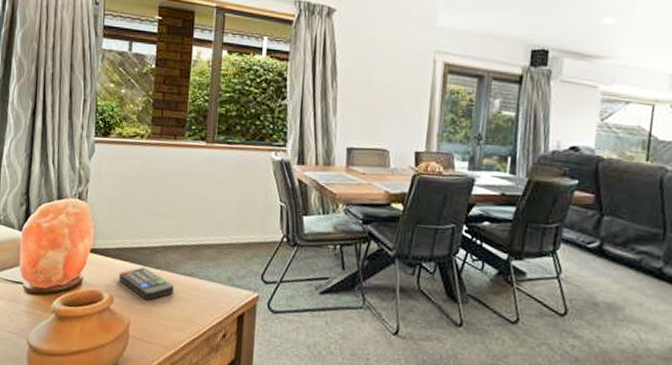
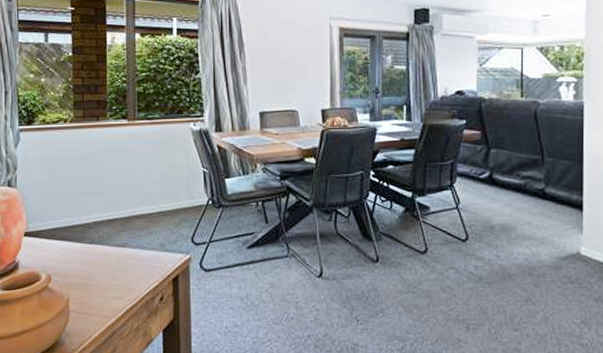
remote control: present [118,267,174,301] -> none [54,244,109,275]

